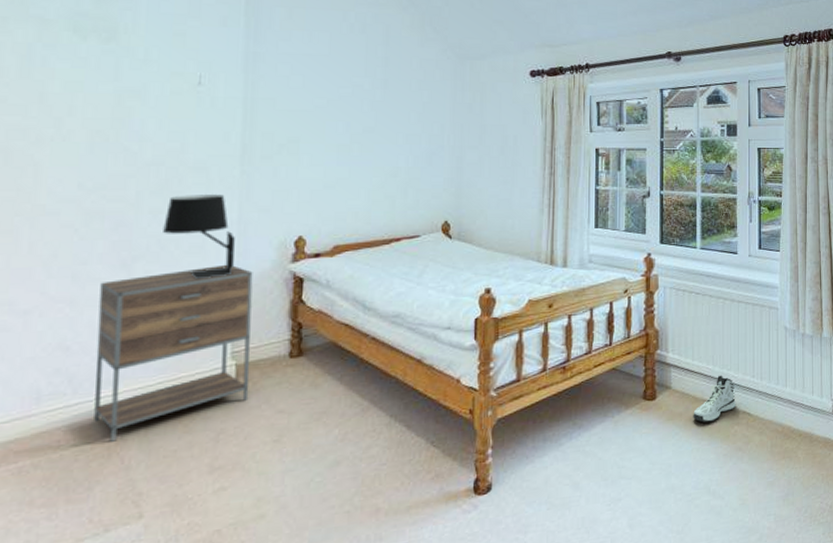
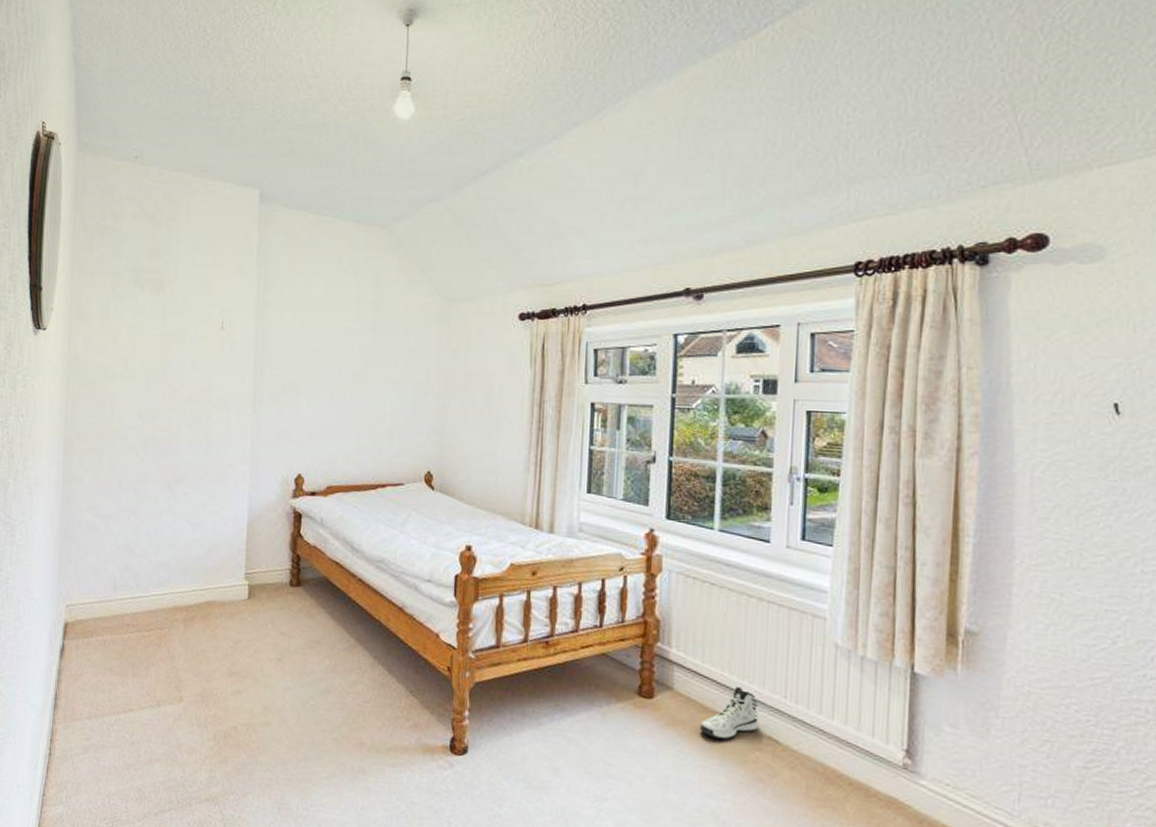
nightstand: present [94,264,253,442] -> none [150,493,262,633]
table lamp: present [163,194,235,280] -> none [196,429,249,505]

